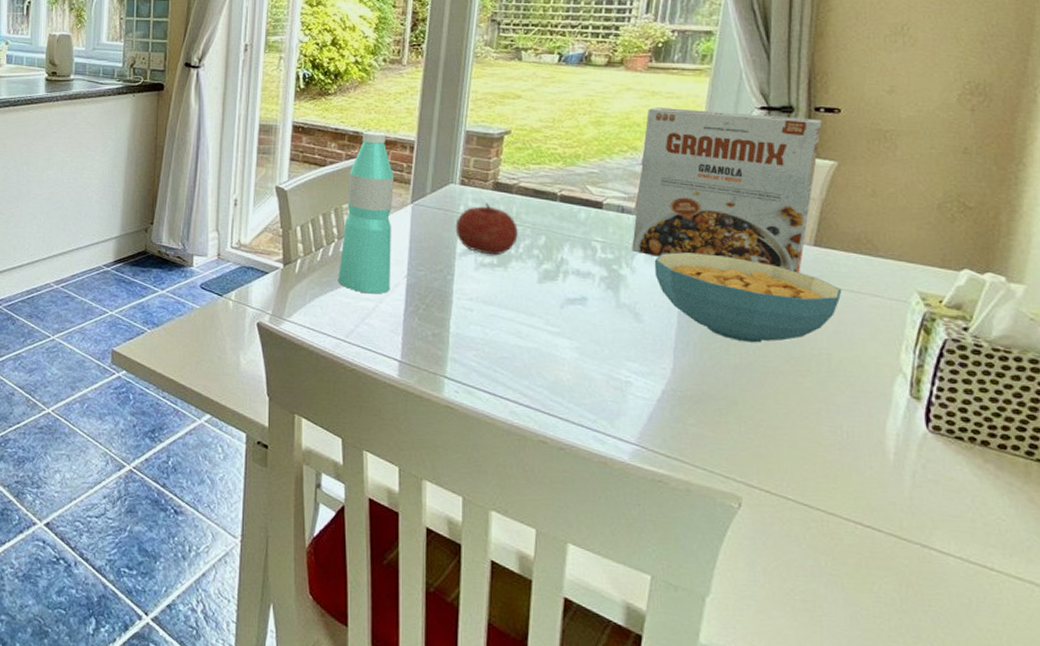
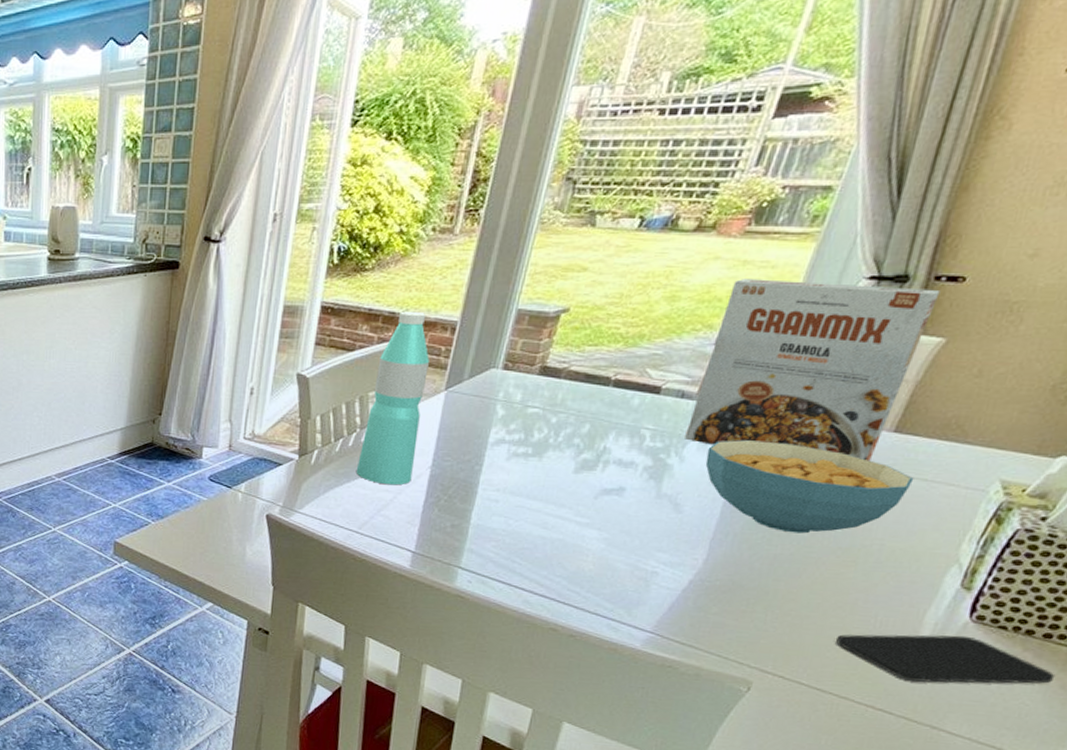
fruit: present [455,202,519,256] -> none [490,388,561,445]
smartphone: none [810,446,1021,497] -> present [836,634,1056,684]

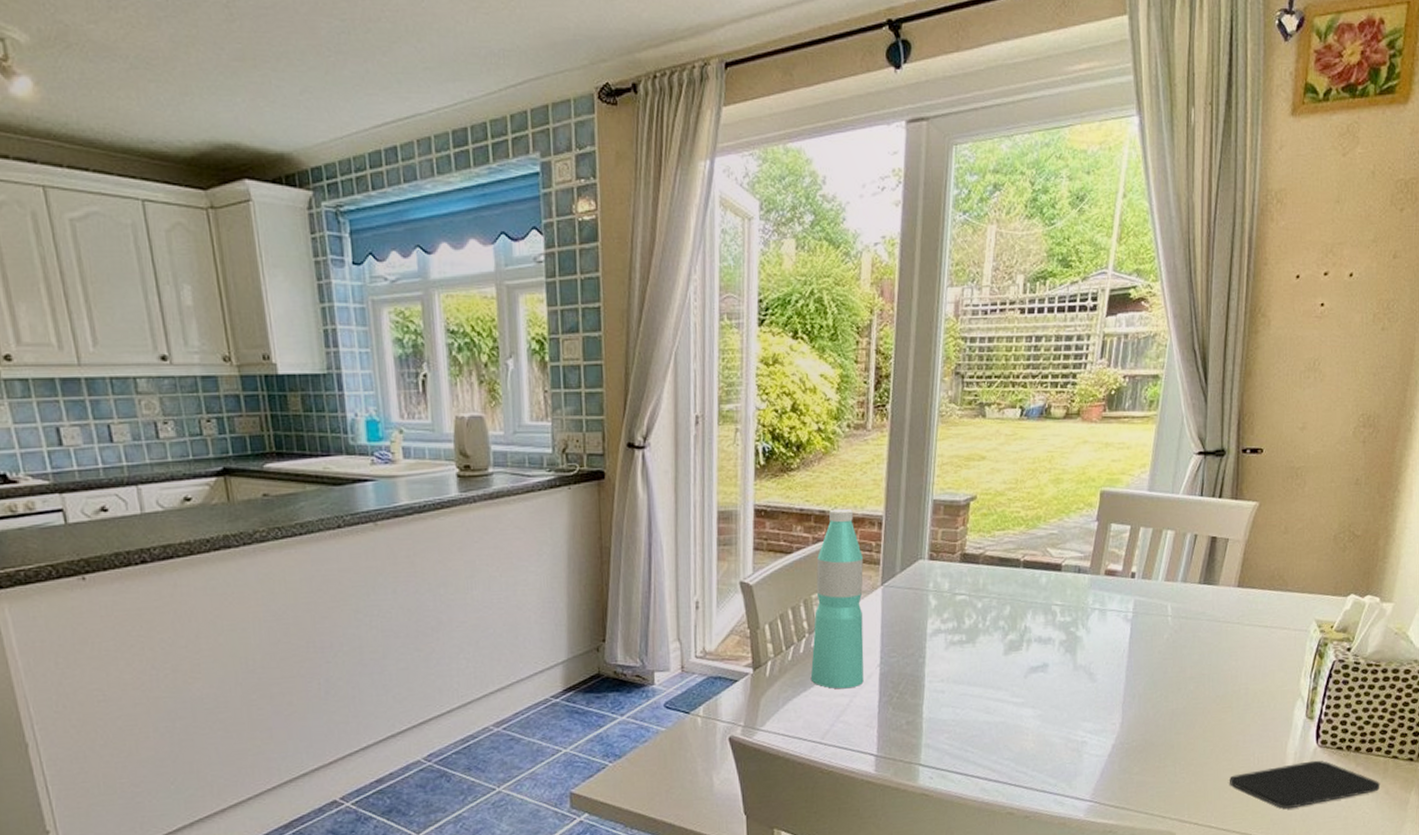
cereal box: present [685,279,941,461] -> none [1087,459,1248,615]
cereal bowl: present [705,440,914,534] -> none [1106,605,1258,688]

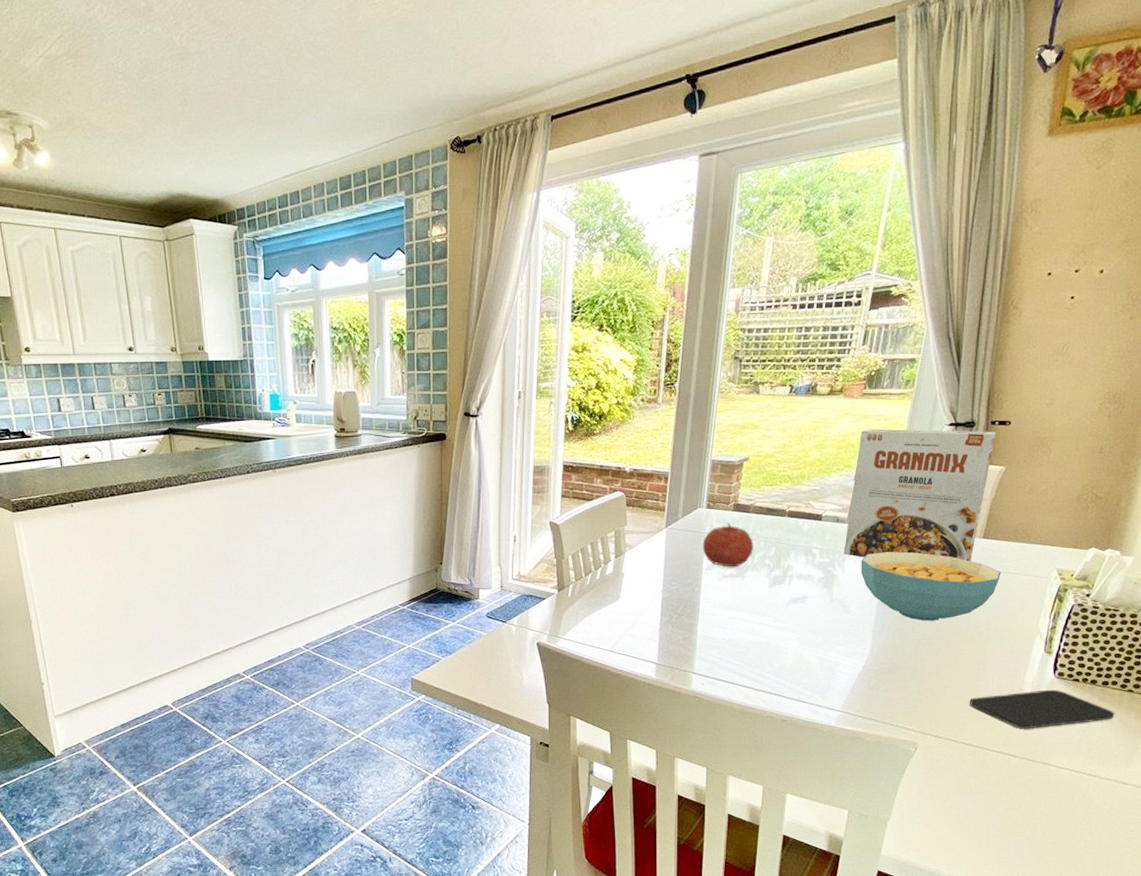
water bottle: present [810,508,864,689] -> none [604,466,651,609]
fruit: none [925,576,986,632] -> present [702,522,754,567]
cereal box: none [1087,459,1248,615] -> present [844,429,996,562]
cereal bowl: none [1106,605,1258,688] -> present [861,551,1001,621]

